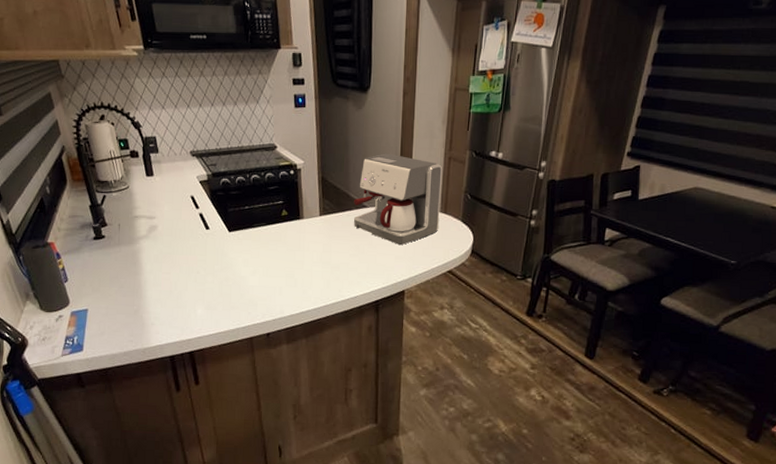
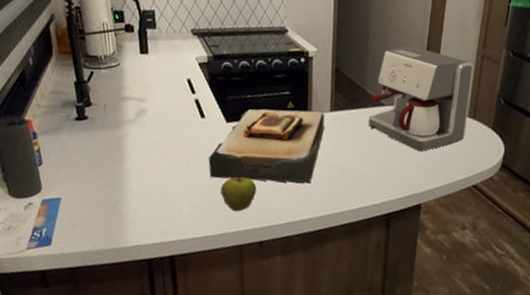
toast: none [216,216,316,282] -> present [208,109,325,184]
apple: none [228,276,261,309] -> present [220,174,257,211]

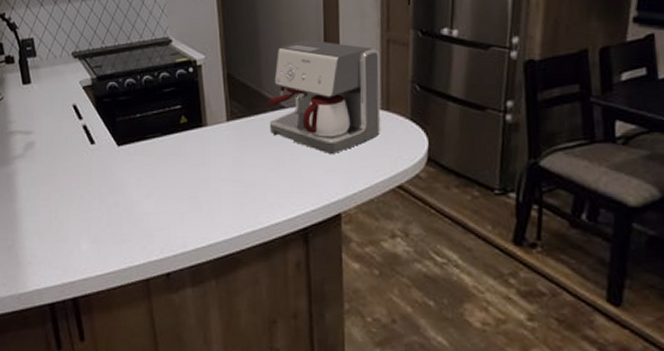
toast: present [208,109,325,184] -> none [103,122,222,208]
apple: present [220,174,257,211] -> none [118,200,157,242]

